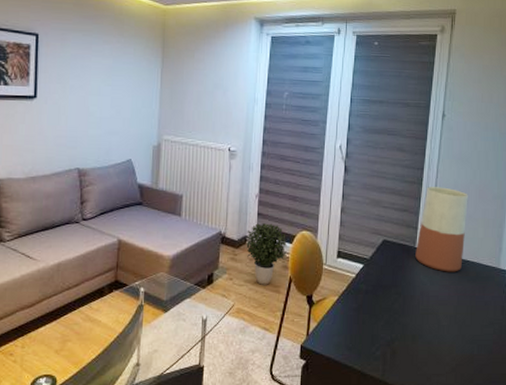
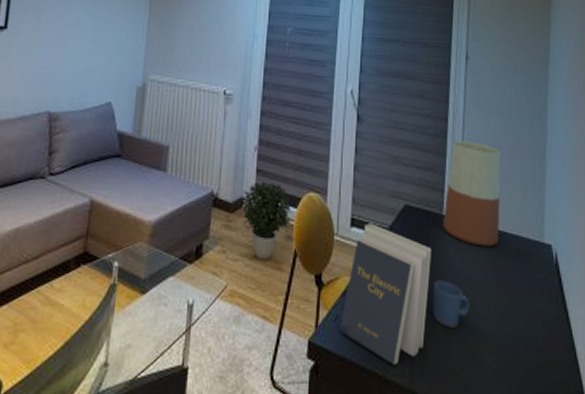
books: none [325,255,404,363] -> present [338,223,431,365]
mug: none [404,298,435,334] -> present [433,279,470,328]

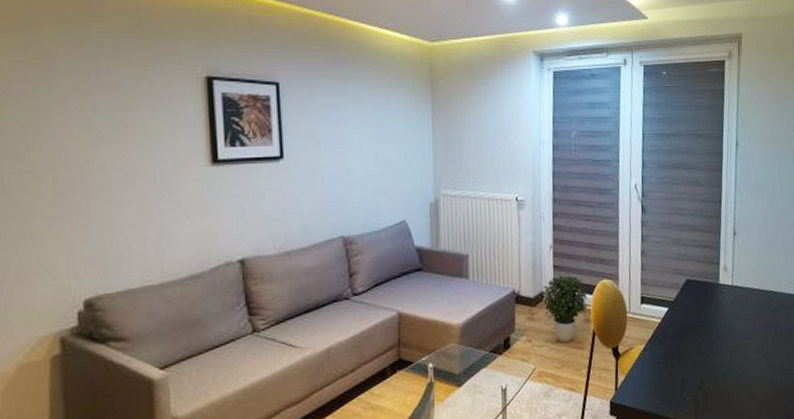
books: present [338,223,431,365] -> none [635,298,710,409]
mug: present [433,279,470,328] -> none [712,336,743,373]
vase: present [443,140,501,247] -> none [719,218,767,306]

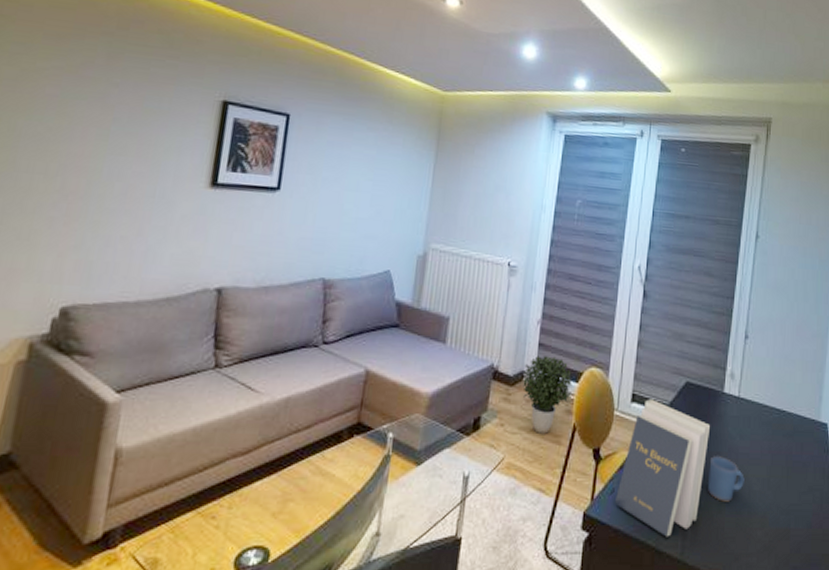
books: none [635,298,710,409] -> present [614,399,710,537]
mug: none [712,336,743,373] -> present [708,455,745,502]

